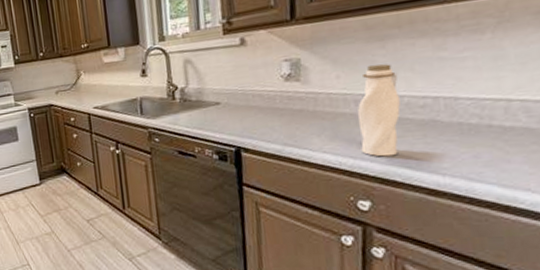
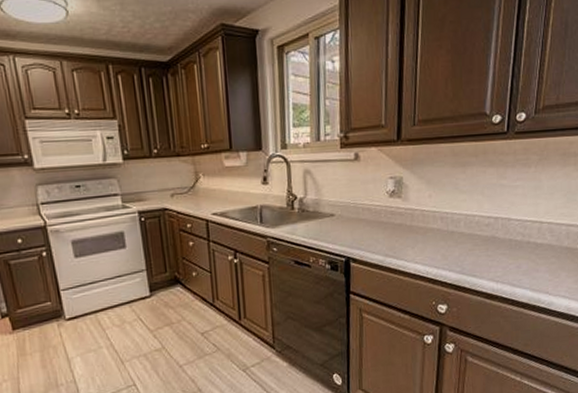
water bottle: present [357,63,401,157] -> none [442,186,473,267]

